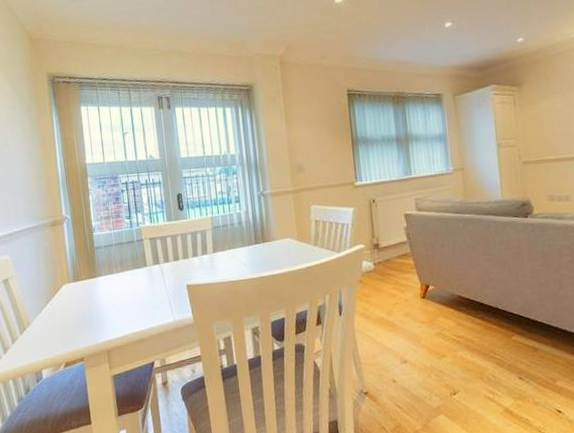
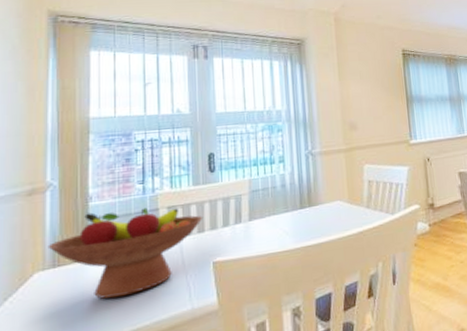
fruit bowl: none [69,238,177,308] -> present [48,207,204,299]

